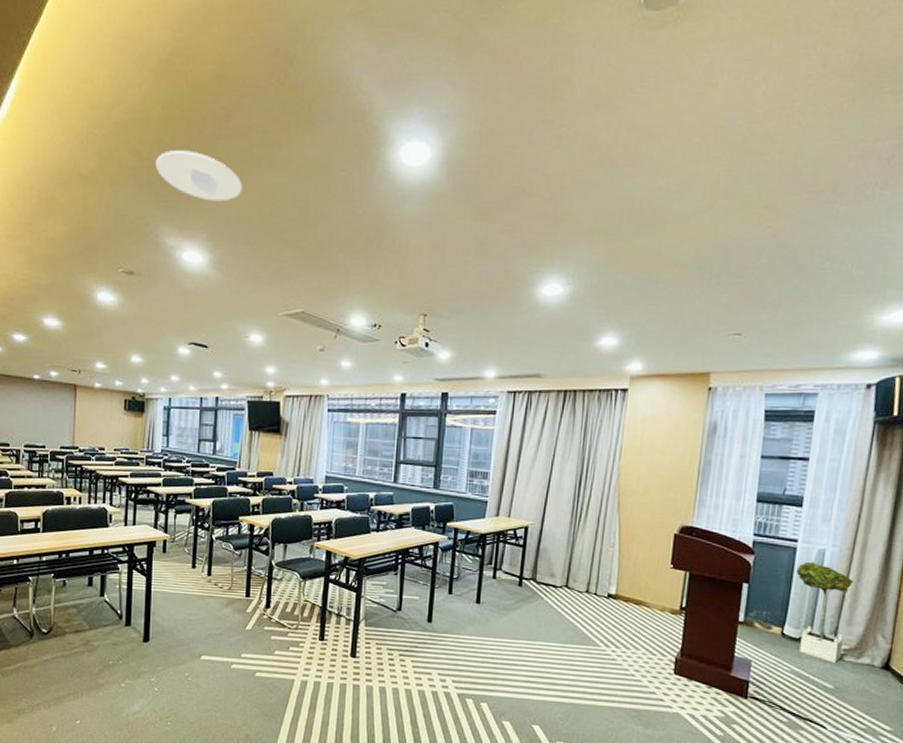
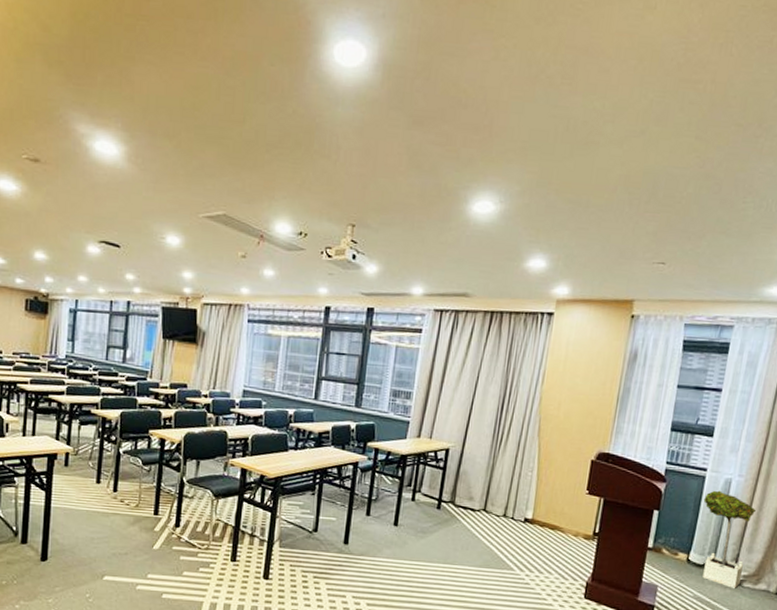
recessed light: present [156,150,242,202] -> none [67,28,163,89]

